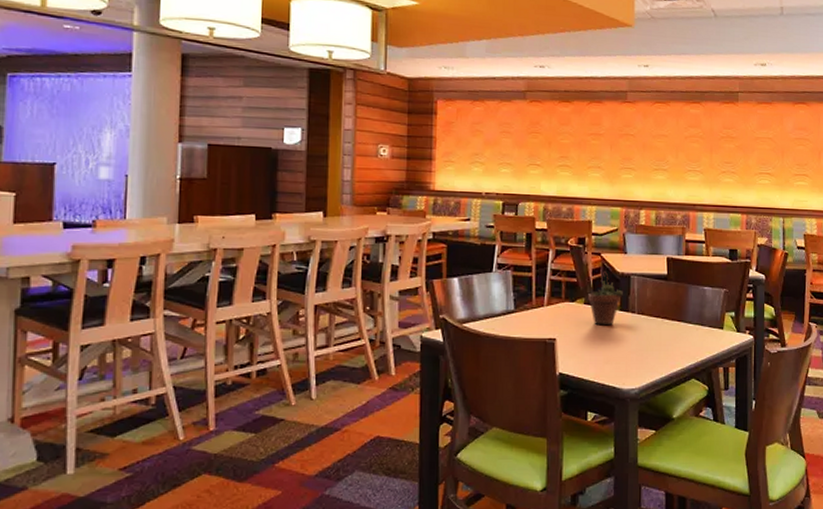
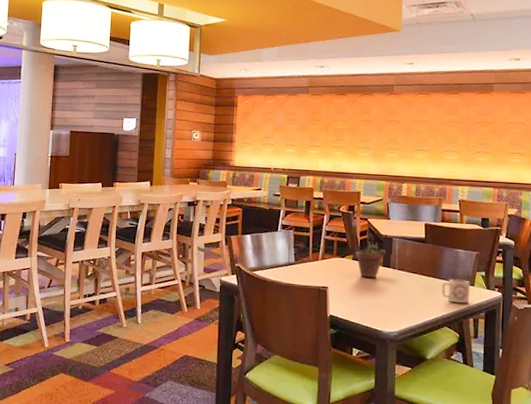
cup: none [687,322,718,351] -> present [441,279,470,304]

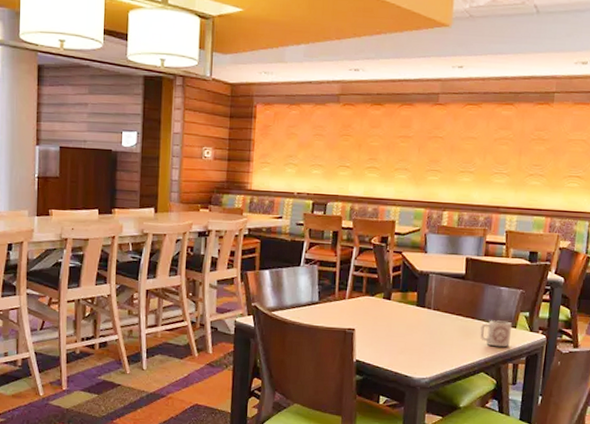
succulent plant: present [356,233,386,278] -> none [387,268,421,319]

